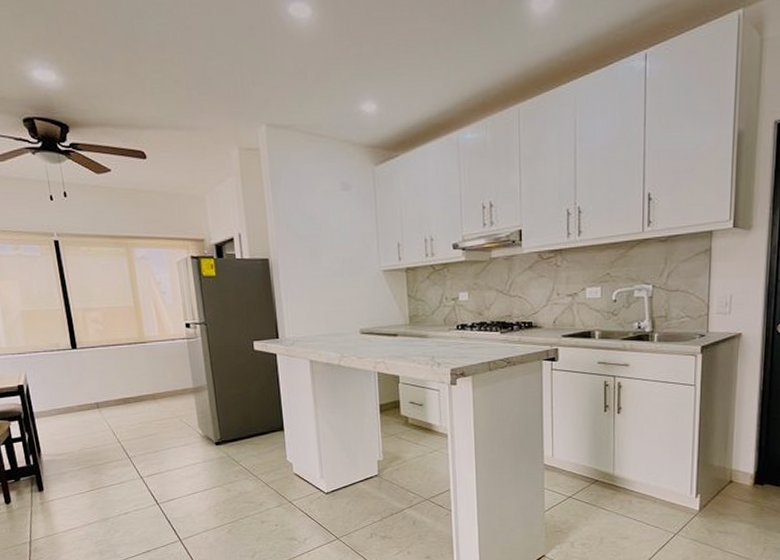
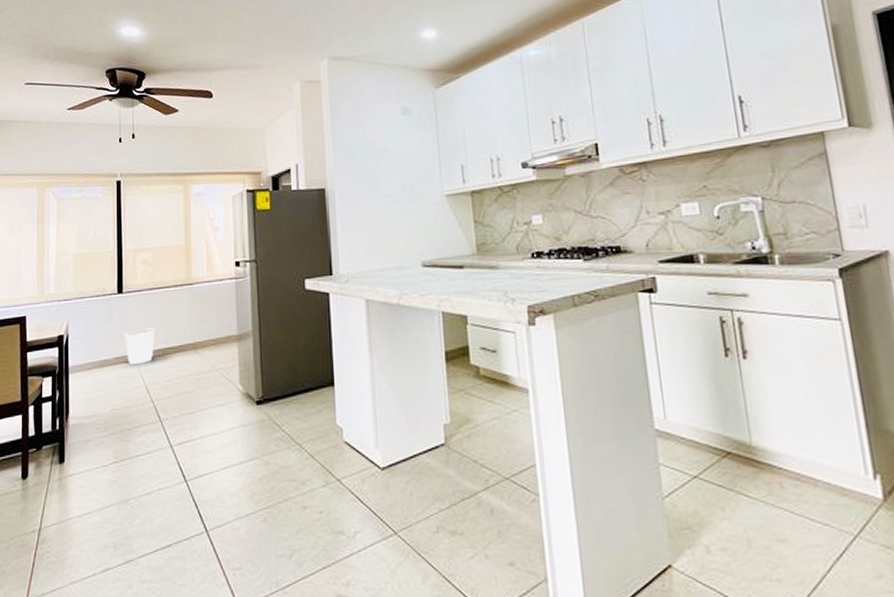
trash can: none [84,380,115,412] -> present [125,328,155,366]

